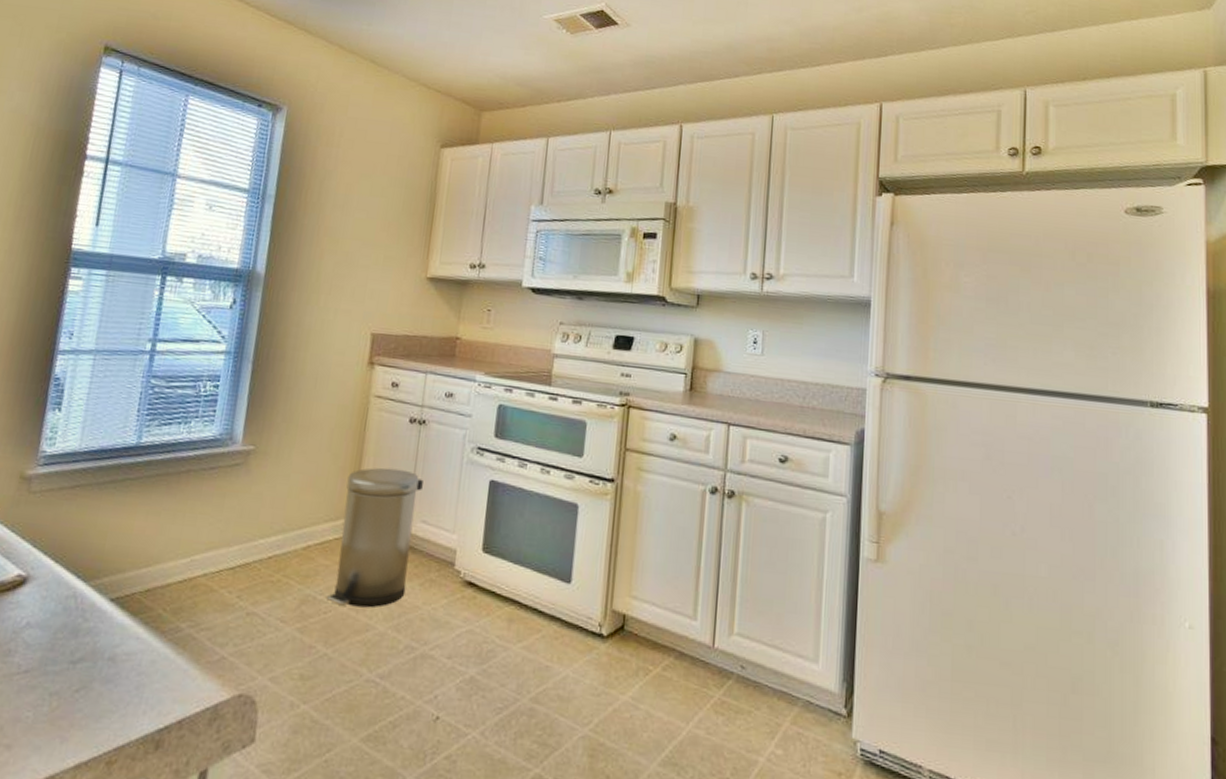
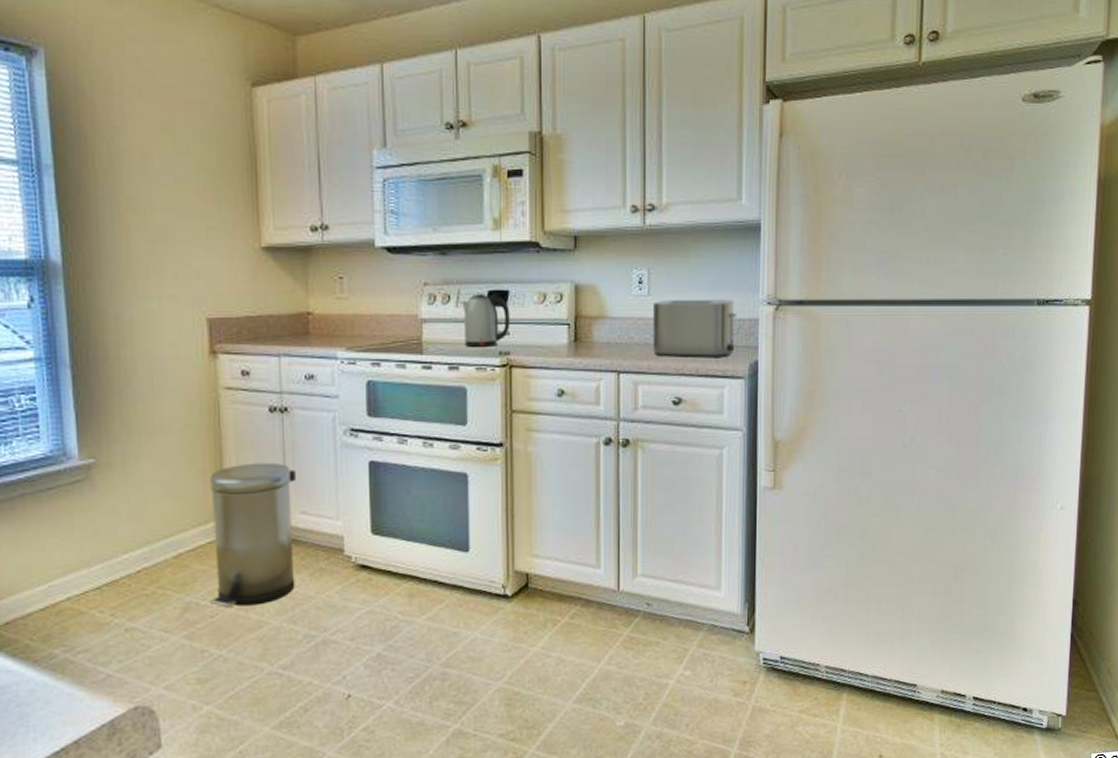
kettle: none [590,337,634,387] -> present [463,294,510,347]
toaster: none [763,361,846,422] -> present [653,299,737,358]

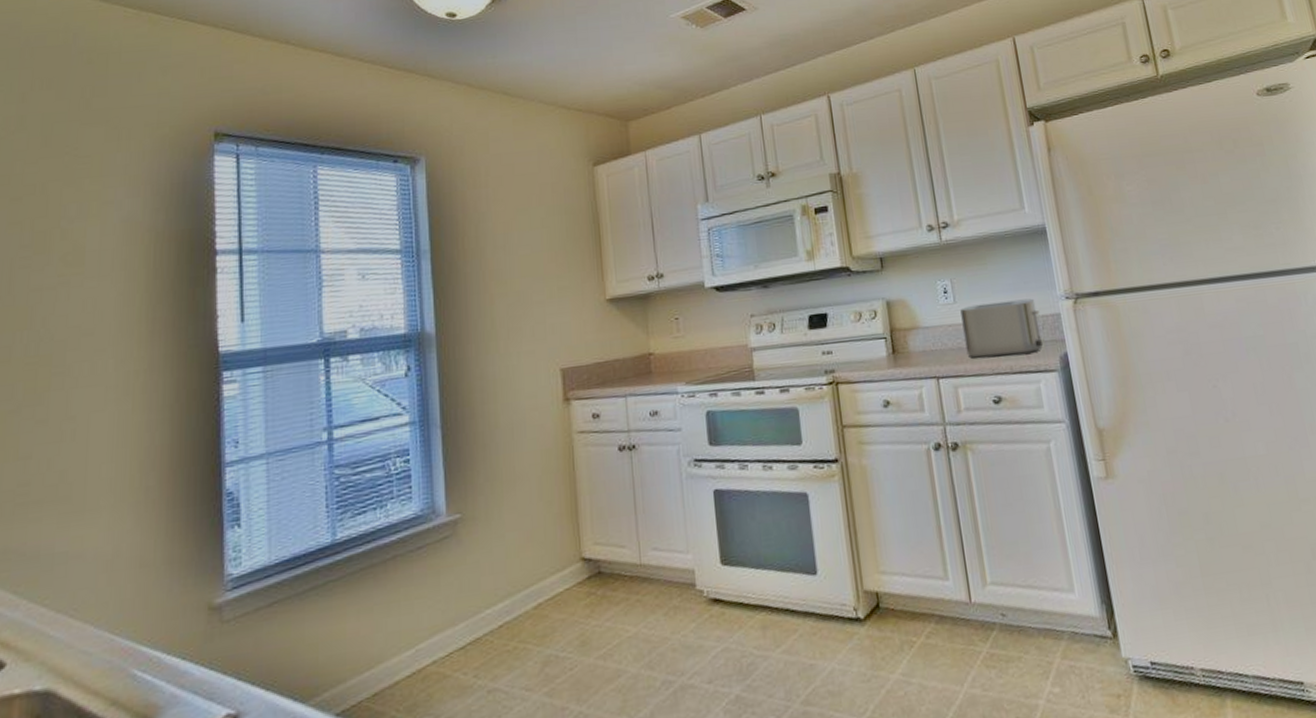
pedal bin: present [209,462,296,607] -> none [566,500,651,658]
kettle: present [463,294,510,347] -> none [787,318,832,369]

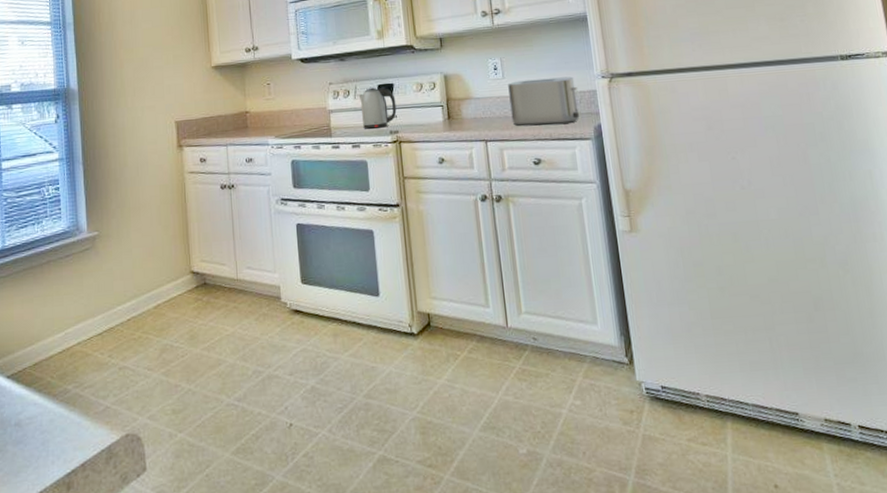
kettle: none [787,318,832,369] -> present [359,87,397,129]

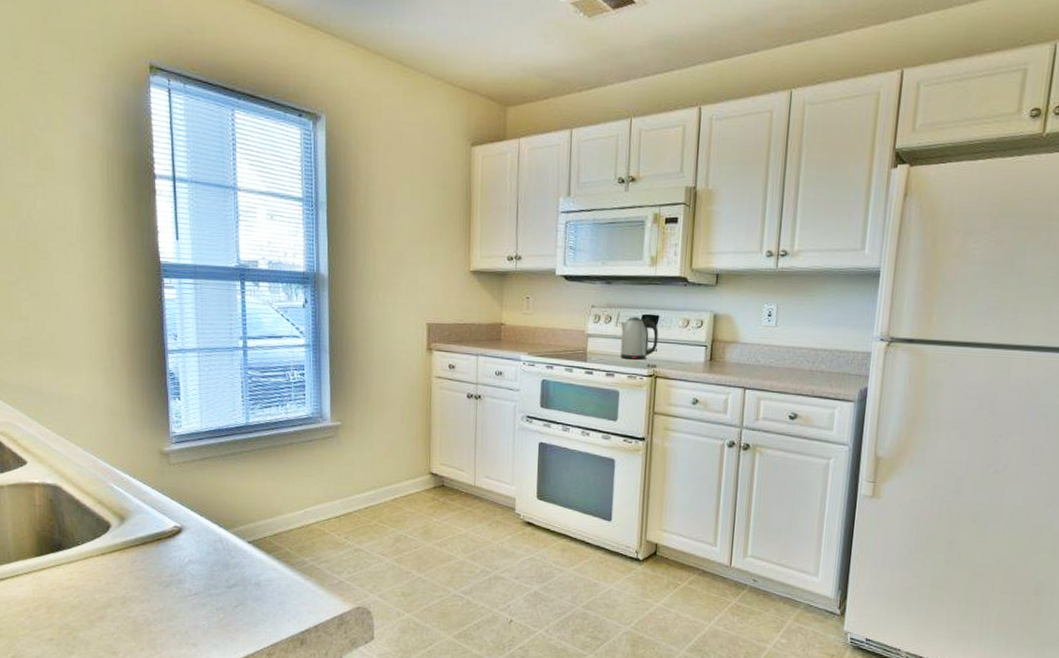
toaster: present [508,76,579,127] -> none [776,331,852,383]

